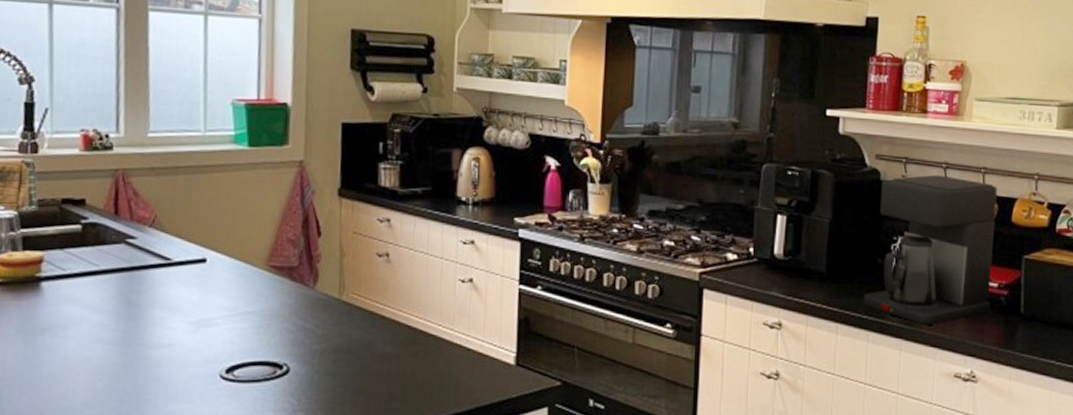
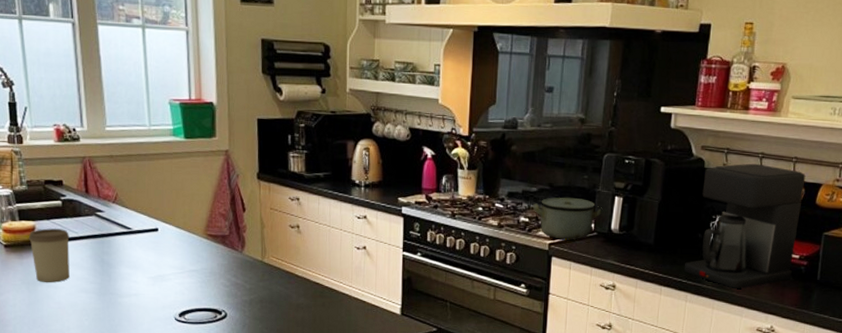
cup: none [32,260,88,331] -> present [28,228,70,283]
cooking pot: none [678,215,765,268] -> present [532,197,604,240]

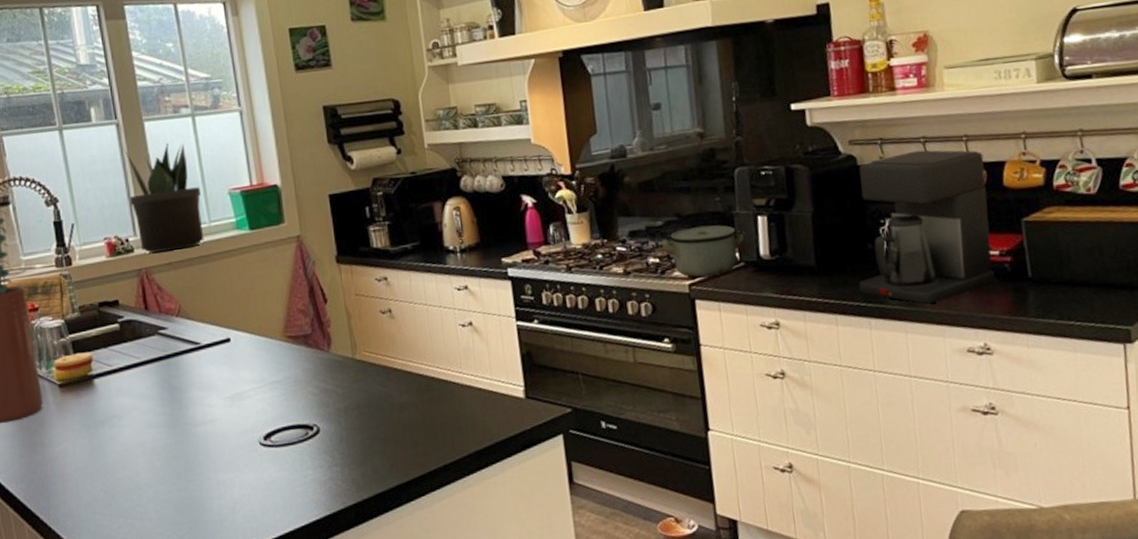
cup: present [28,228,70,283] -> none [85,355,135,422]
planter: none [78,46,144,146] -> present [124,142,204,253]

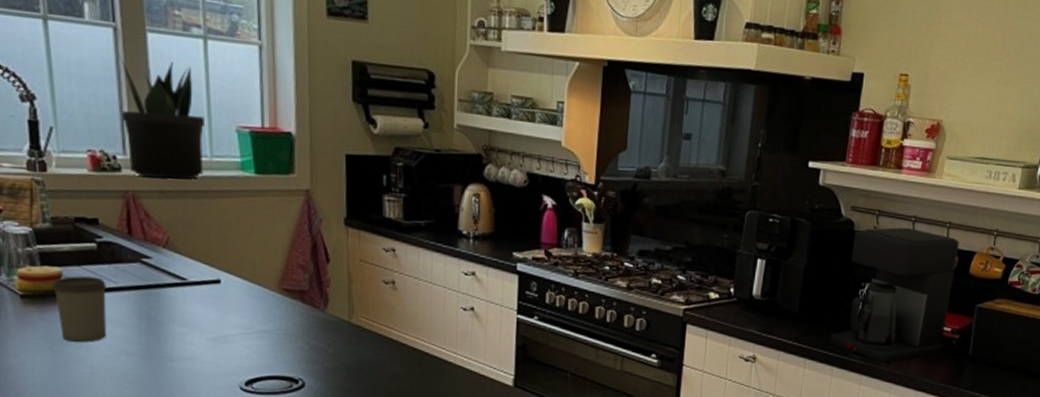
cup: none [85,355,135,422] -> present [52,276,106,342]
cooking pot: present [660,225,748,277] -> none [665,257,745,306]

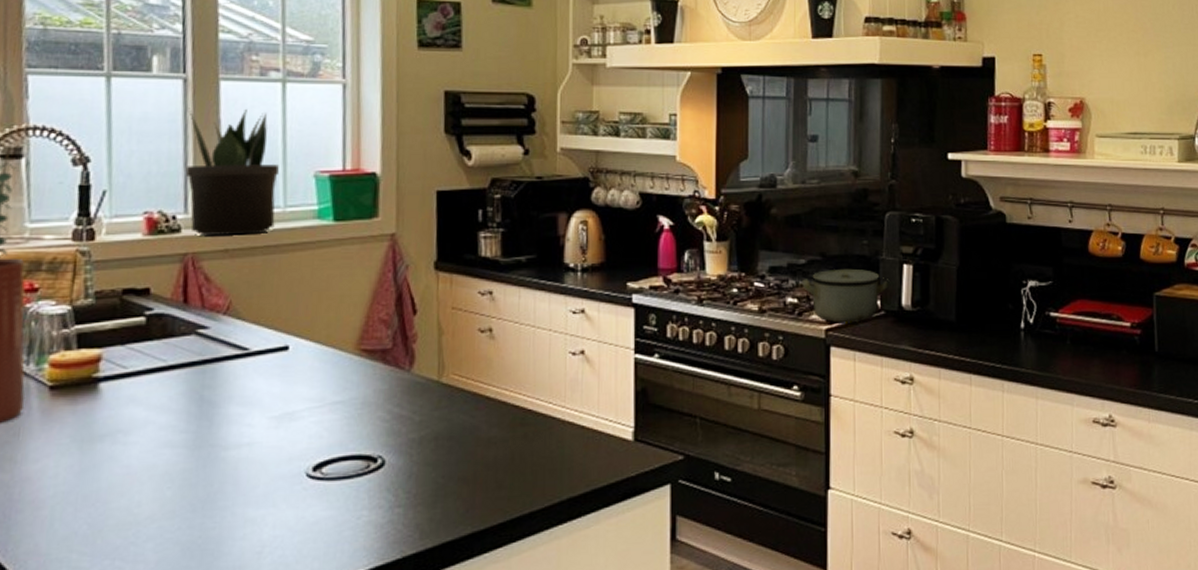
cup: present [52,276,106,342] -> none [88,356,154,437]
cooking pot: none [665,257,745,306] -> present [801,268,891,323]
coffee maker: present [830,227,960,364] -> none [995,214,1125,371]

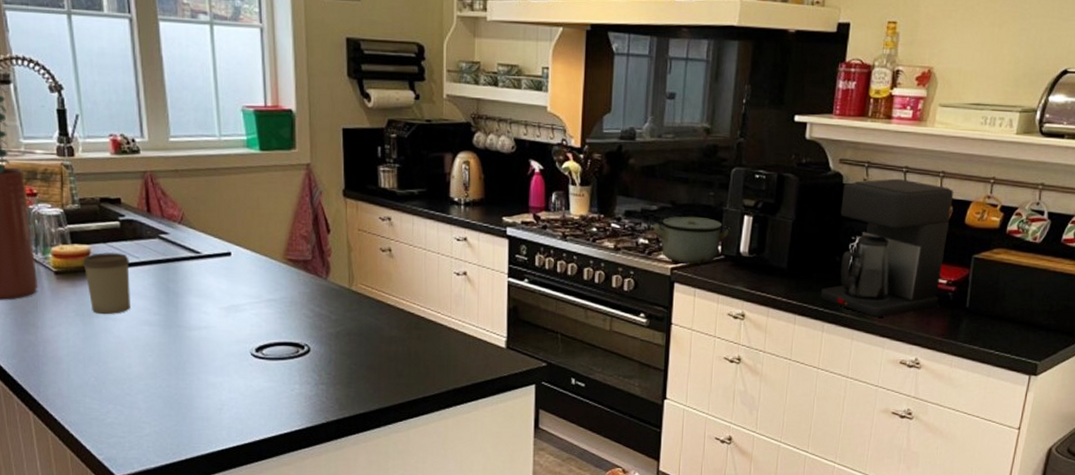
cup: none [88,356,154,437] -> present [82,252,130,314]
planter: present [185,108,279,235] -> none [136,45,213,159]
coffee maker: none [995,214,1125,371] -> present [820,178,954,318]

